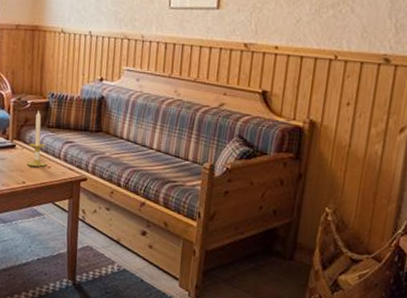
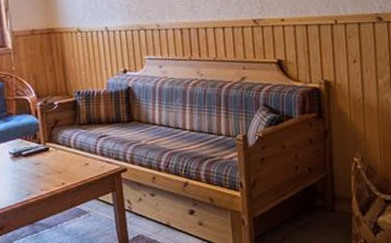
candle: present [27,110,47,167] -> none [62,109,84,166]

